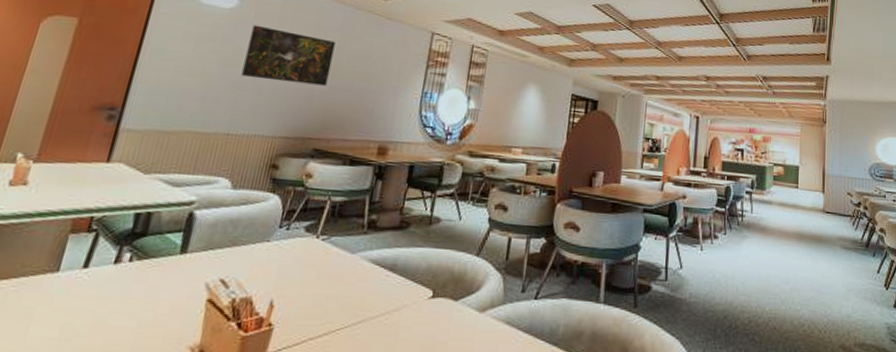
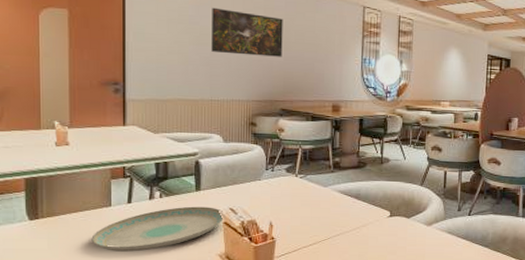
plate: none [16,275,212,340] -> present [91,206,225,252]

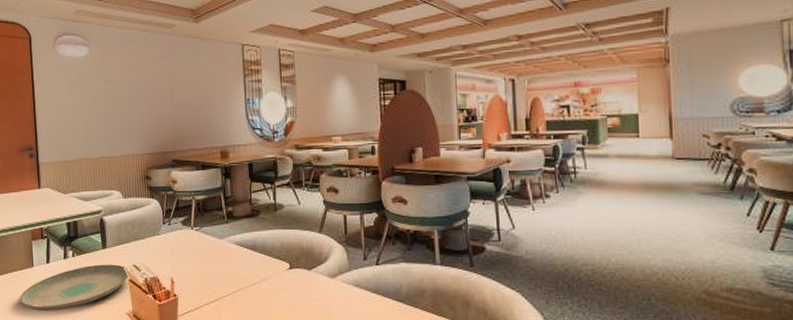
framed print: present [211,7,283,57] -> none [104,66,169,110]

